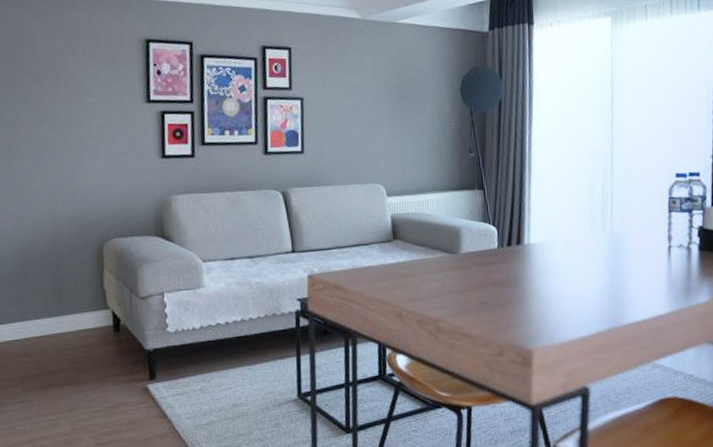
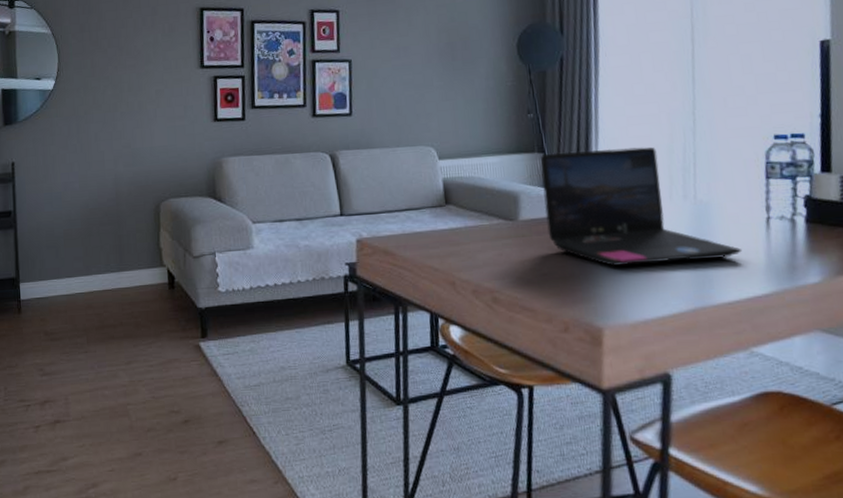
laptop: none [480,184,649,294] -> present [540,147,743,267]

